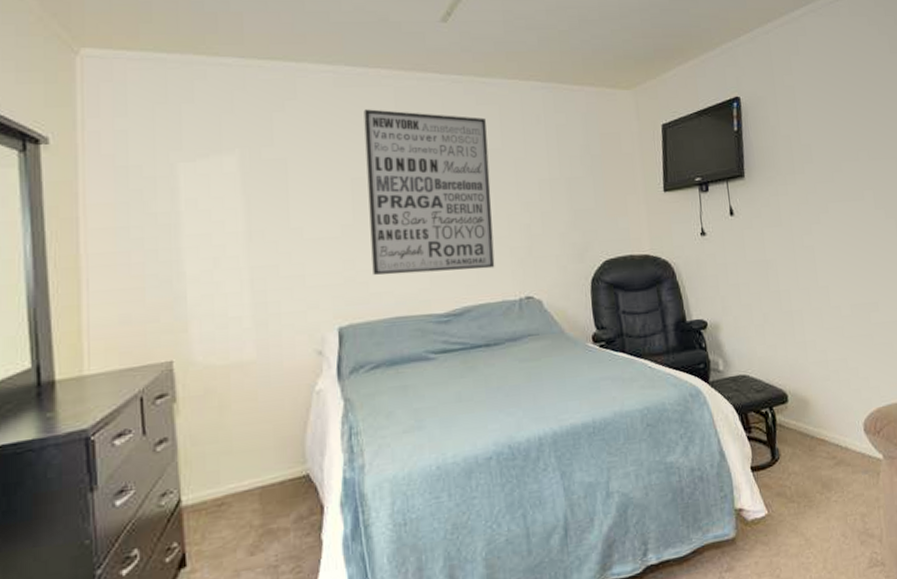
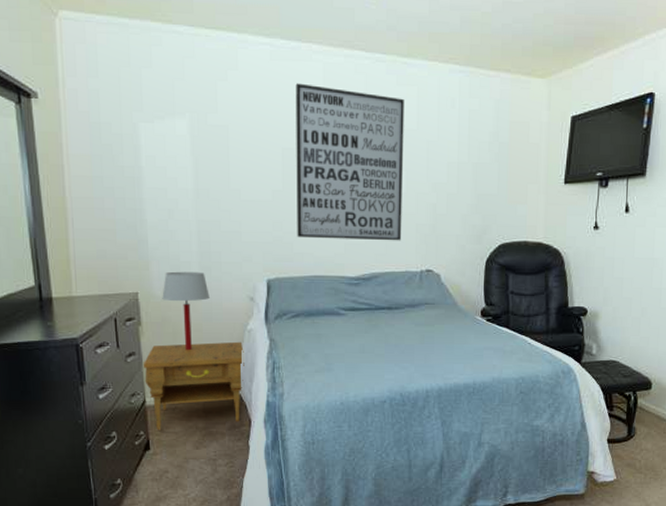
nightstand: none [178,406,313,538] -> present [143,341,244,430]
table lamp: none [204,327,267,427] -> present [162,271,210,351]

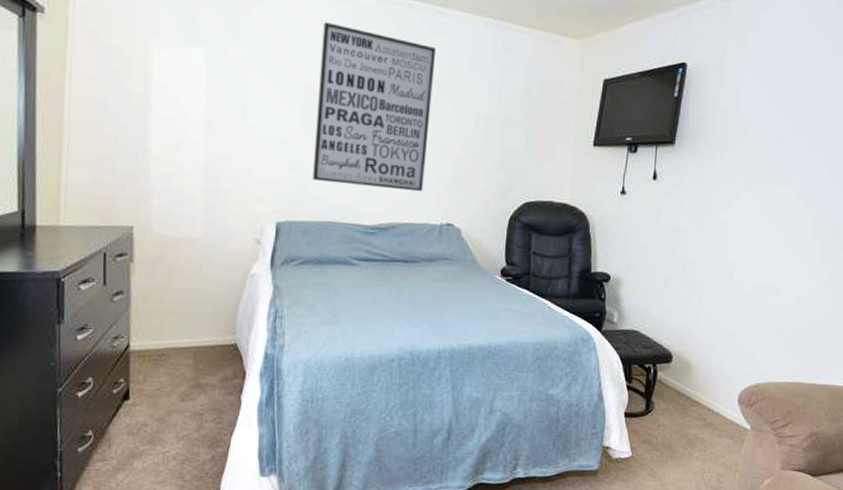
nightstand: present [143,341,244,430] -> none [130,284,245,379]
table lamp: present [162,271,210,351] -> none [159,206,212,293]

